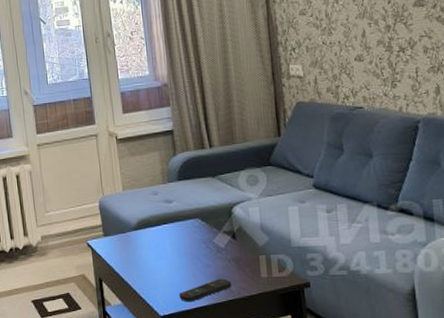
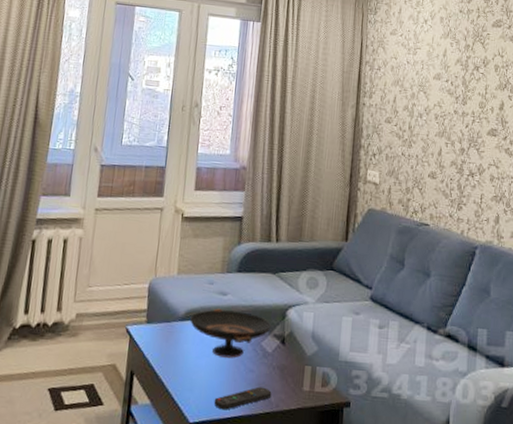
decorative bowl: none [141,215,219,257] -> present [189,308,271,358]

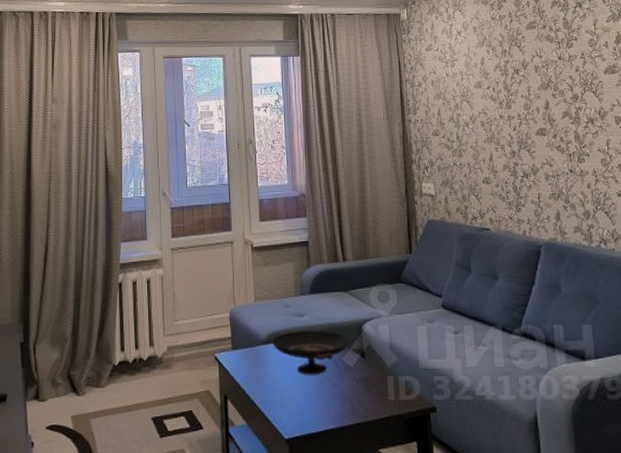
remote control: present [214,386,272,410] -> none [305,400,359,425]

